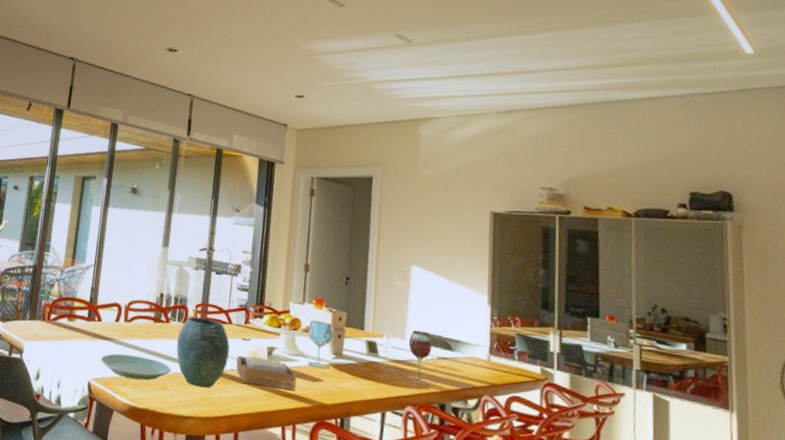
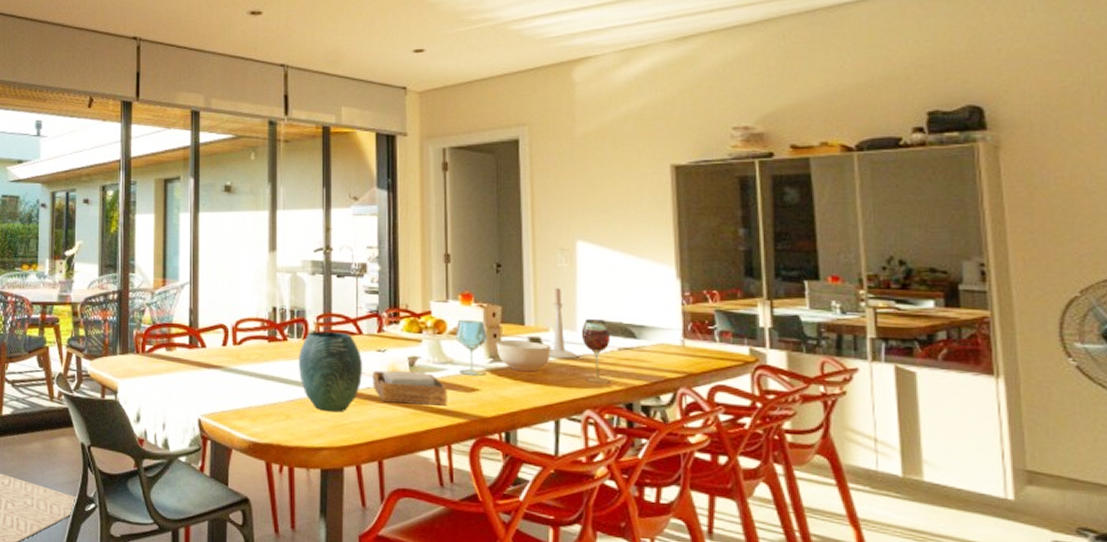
plate: present [100,353,171,381] -> none [209,382,295,411]
bowl: none [339,340,384,371] -> present [496,340,551,373]
candlestick: none [382,302,404,363] -> present [549,288,577,359]

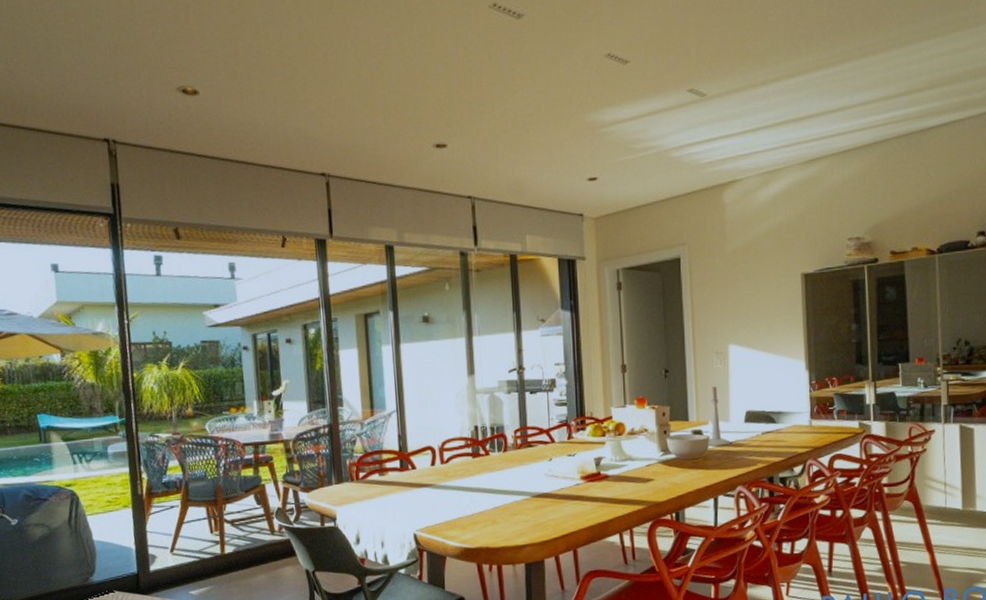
vase: present [299,331,362,412] -> none [500,442,556,514]
napkin holder: present [372,370,447,406] -> none [565,470,628,500]
wine glass: present [455,319,488,376] -> none [633,420,660,468]
wineglass: present [581,319,611,385] -> none [733,410,756,464]

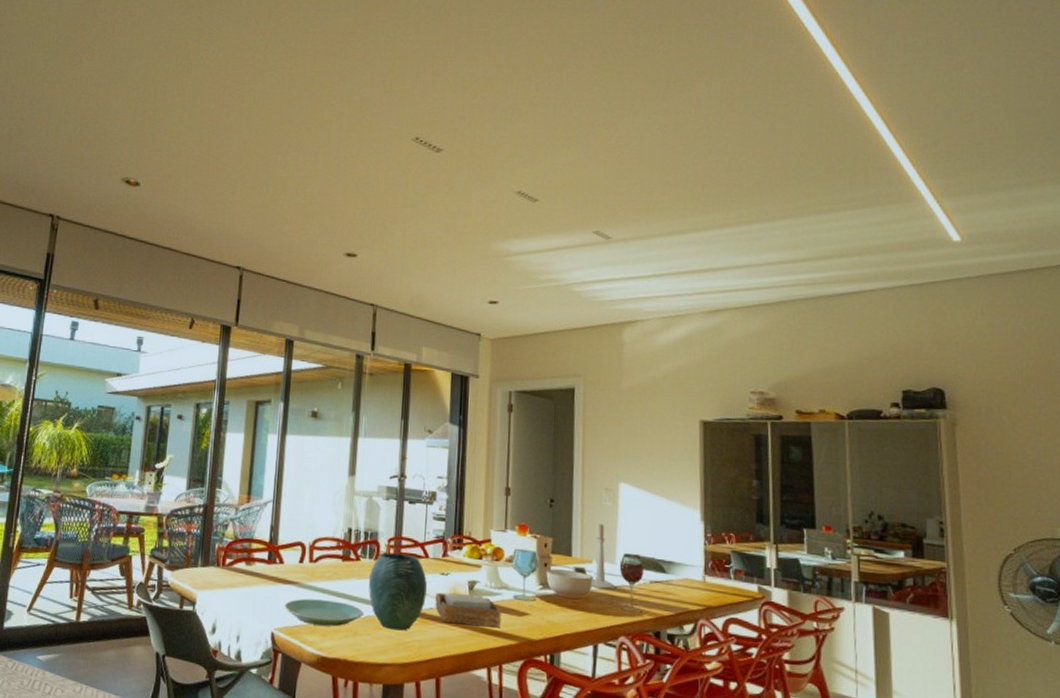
plate: none [422,496,499,521] -> present [283,598,364,627]
vase: none [500,442,556,514] -> present [369,552,427,631]
napkin holder: none [565,470,628,500] -> present [435,592,501,628]
wine glass: none [633,420,660,468] -> present [511,548,540,601]
wineglass: none [733,410,756,464] -> present [619,553,645,614]

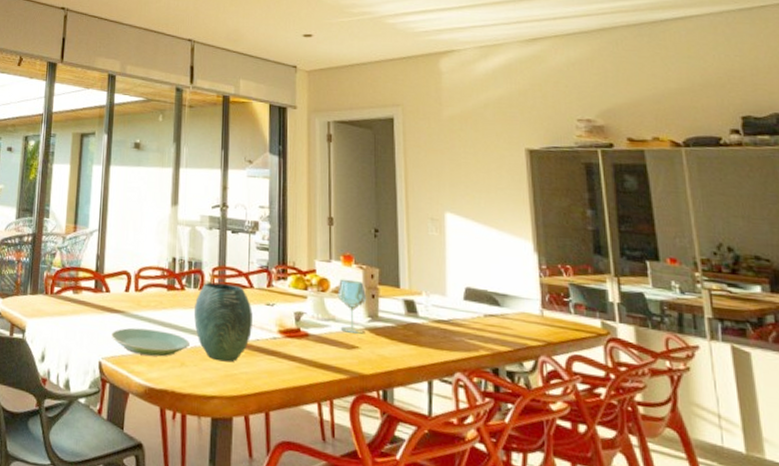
napkin holder: present [435,592,501,628] -> none [261,323,330,361]
bowl: present [546,569,593,600] -> none [374,300,424,334]
candlestick: present [591,524,615,590] -> none [422,255,448,323]
wineglass: present [619,553,645,614] -> none [450,285,477,349]

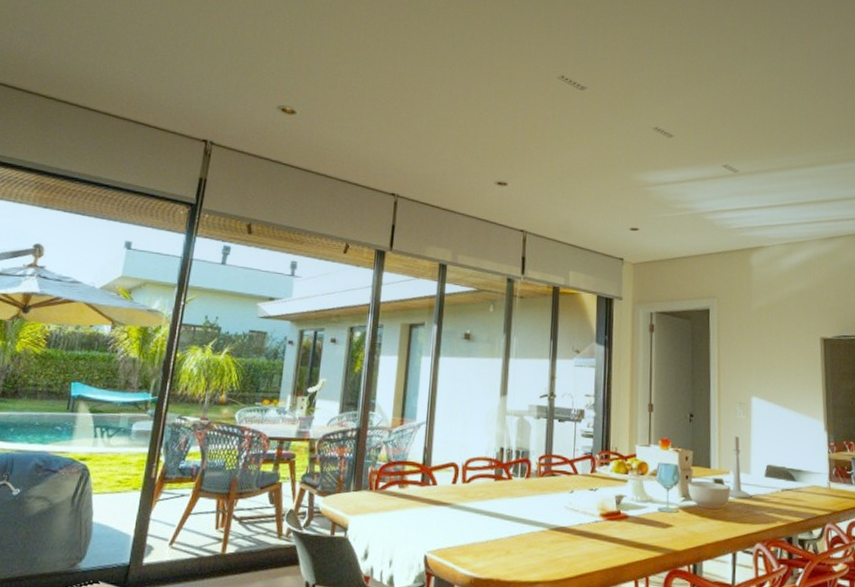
plate: present [110,327,190,357] -> none [436,519,516,547]
vase: present [194,282,252,362] -> none [520,470,576,548]
bowl: none [374,300,424,334] -> present [688,481,731,510]
candlestick: none [422,255,448,323] -> present [729,436,751,499]

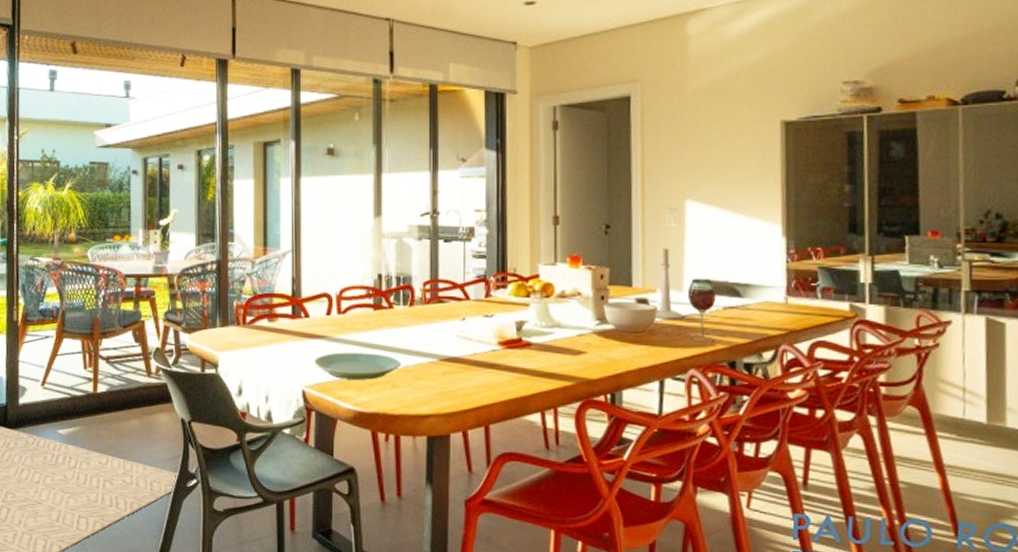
plate: none [436,519,516,547] -> present [313,352,401,380]
wine glass: present [655,462,682,513] -> none [563,282,596,338]
wineglass: none [754,464,776,521] -> present [687,279,717,344]

